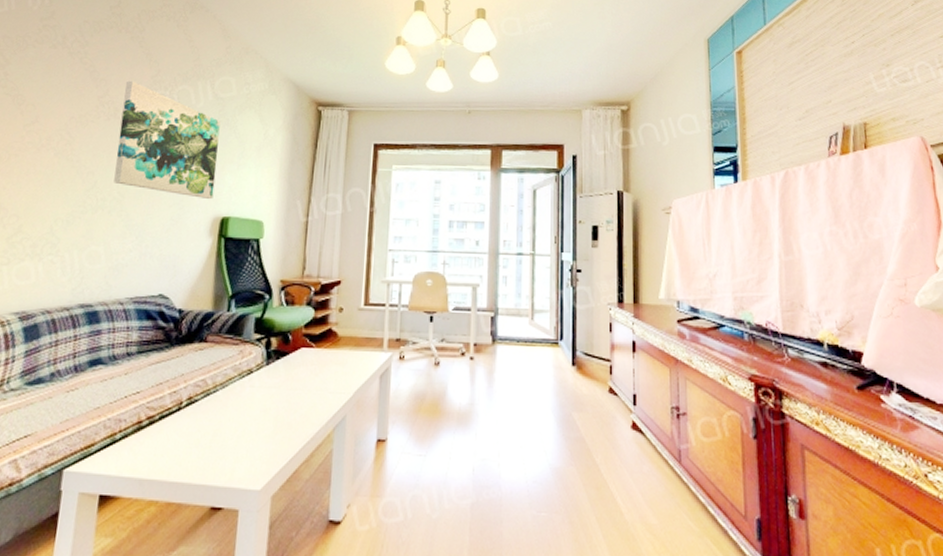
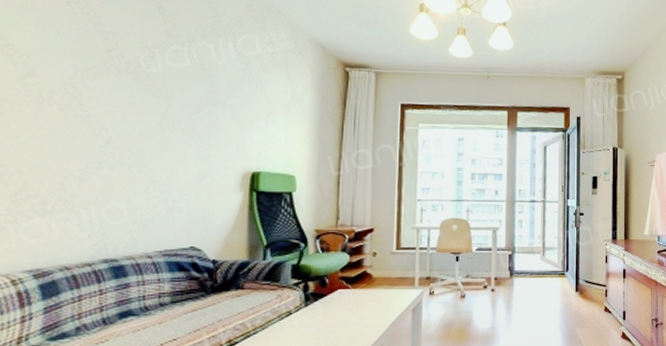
wall art: present [114,80,220,199] -> none [131,34,245,154]

